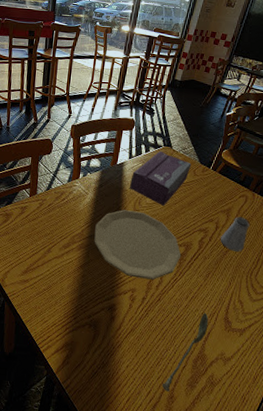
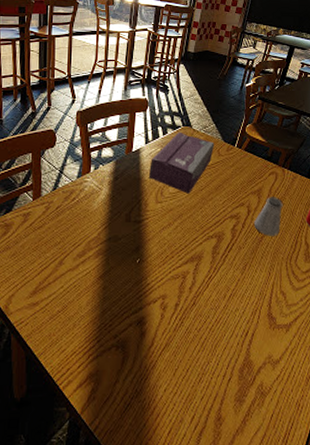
plate: present [94,210,182,280] -> none [113,203,214,282]
soupspoon: present [161,313,209,392] -> none [206,311,251,413]

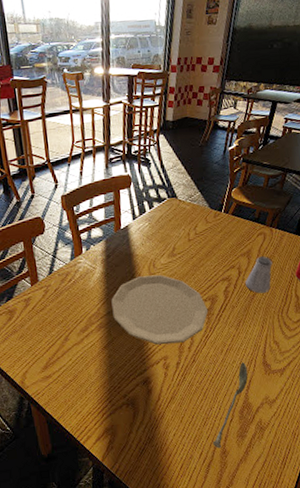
plate: none [113,203,214,282] -> present [111,274,209,345]
tissue box: present [148,133,215,194] -> none [139,204,202,263]
soupspoon: none [206,311,251,413] -> present [212,362,248,448]

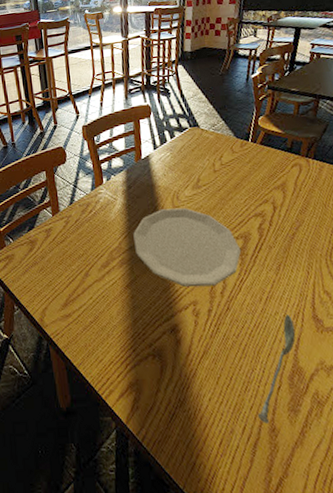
saltshaker: present [245,256,273,294] -> none [282,190,313,233]

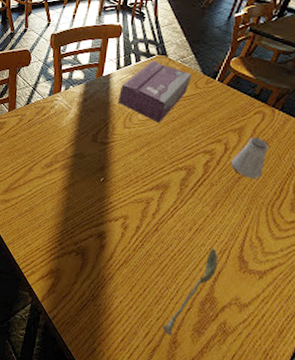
plate: present [133,207,242,287] -> none [79,127,182,207]
tissue box: none [161,134,227,196] -> present [117,61,192,123]
saltshaker: none [282,190,313,233] -> present [231,137,269,179]

